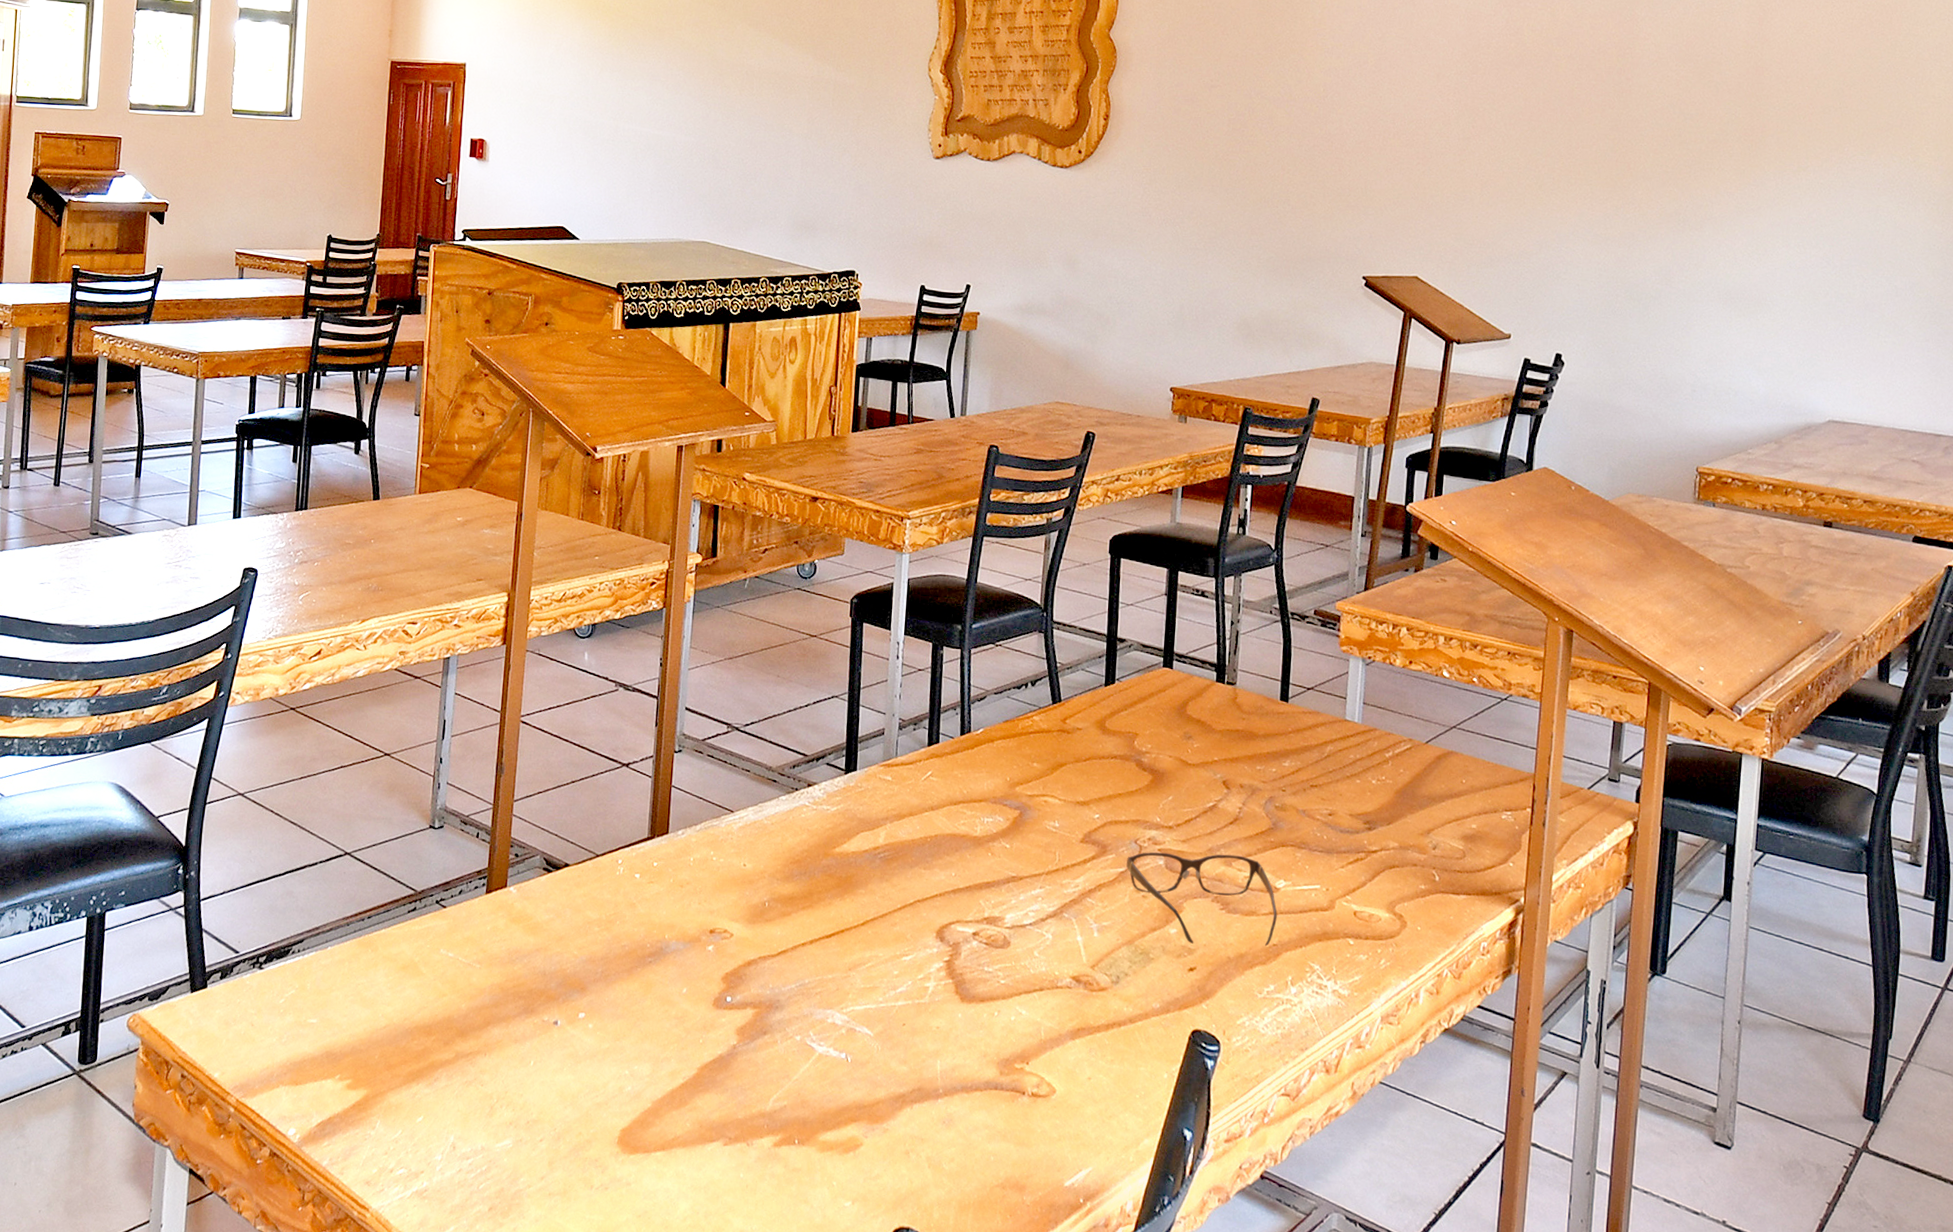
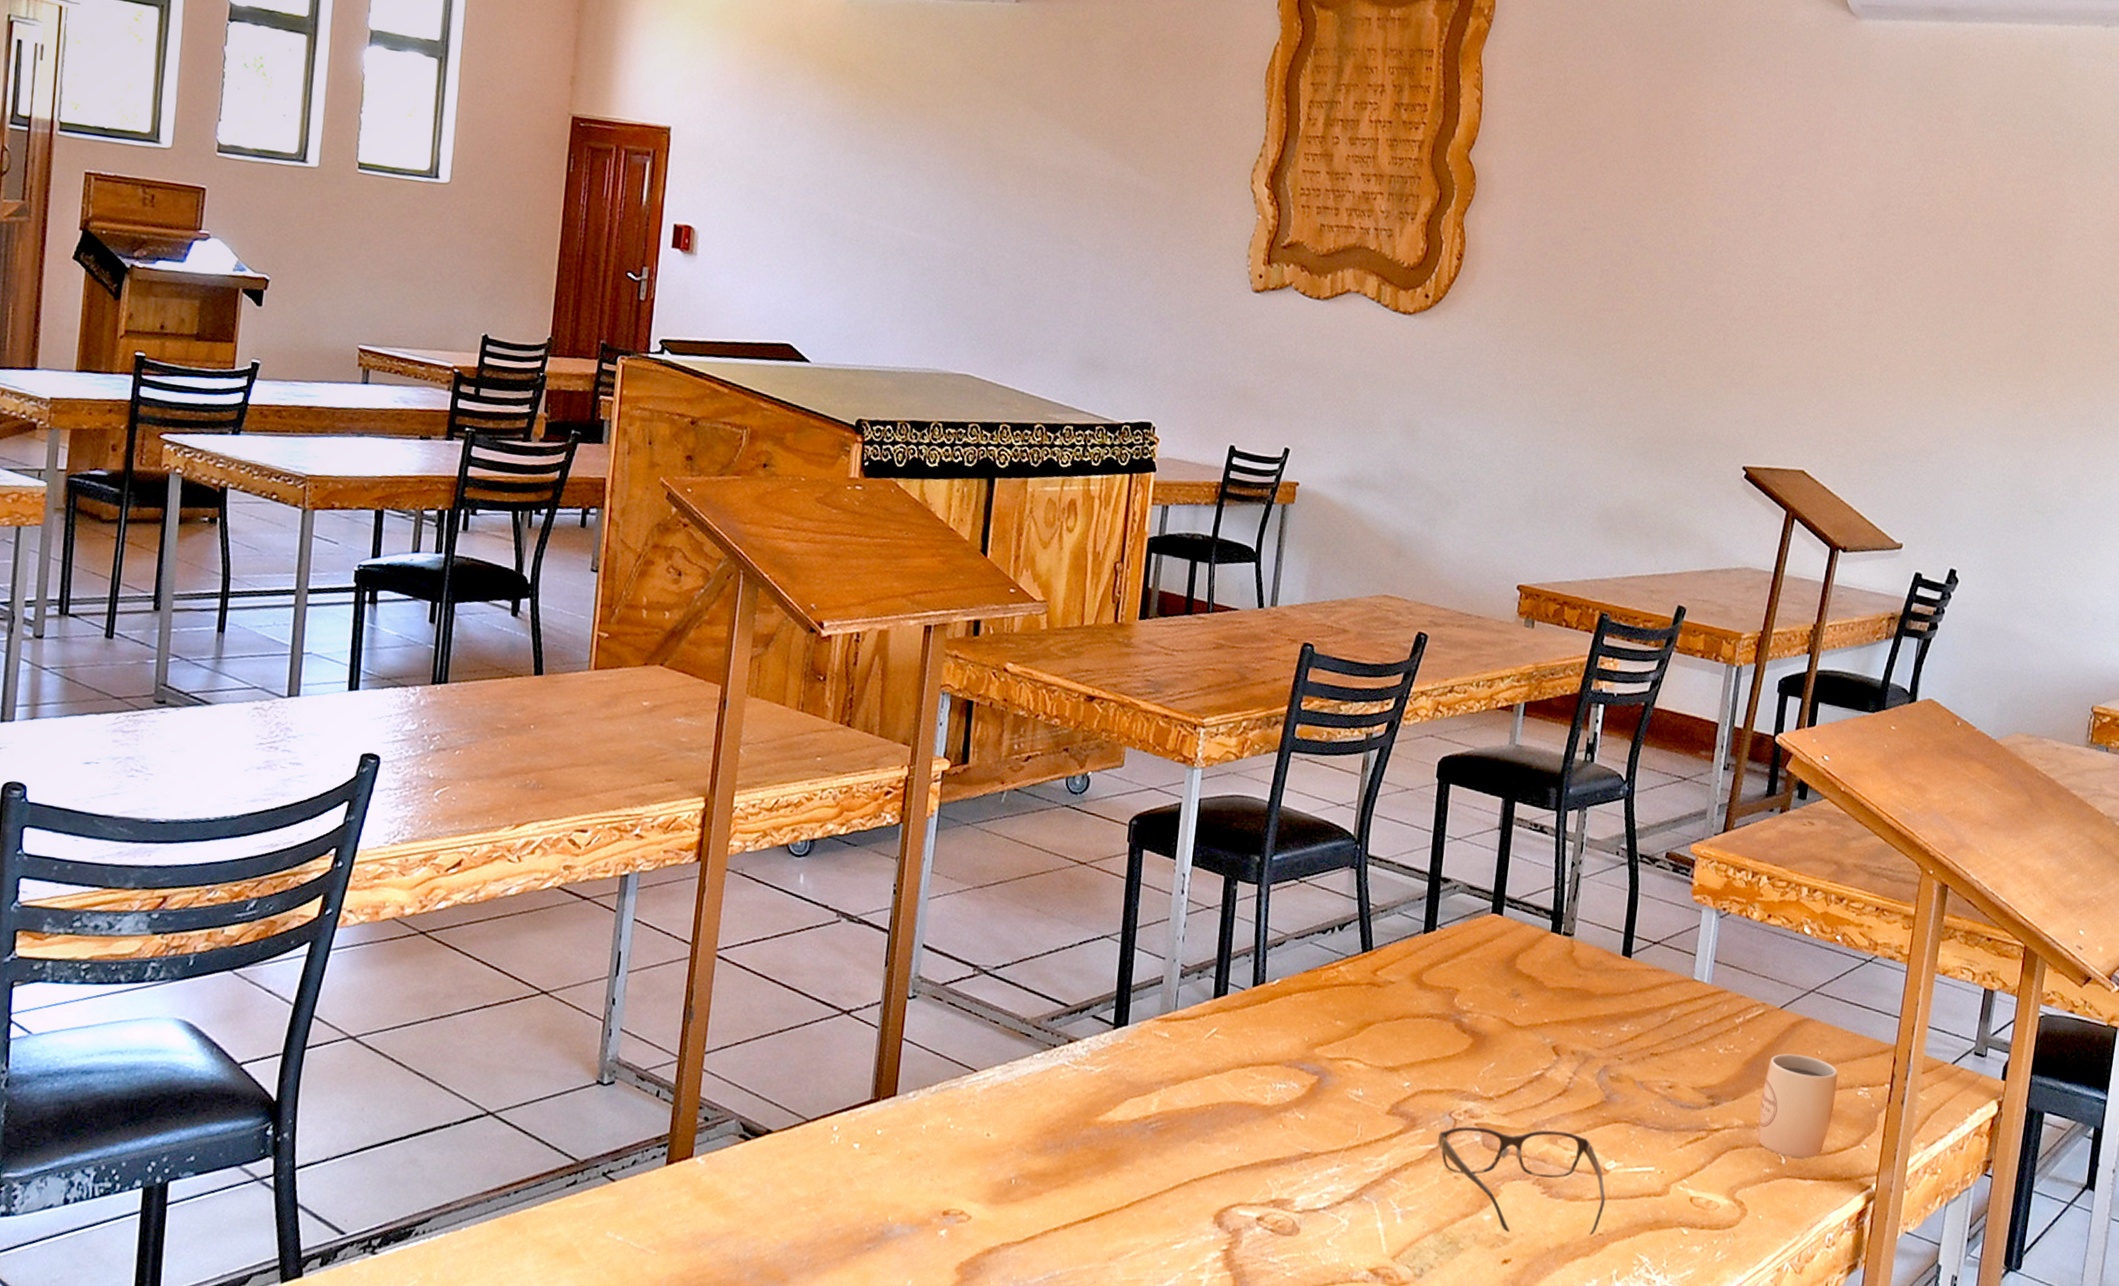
mug: none [1412,782,1483,876] -> present [1757,1053,1839,1159]

